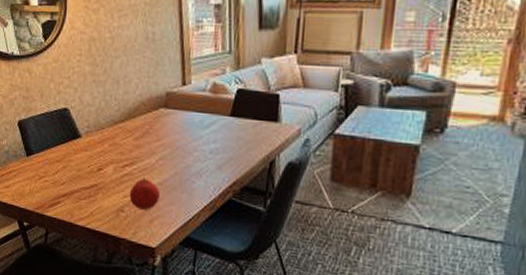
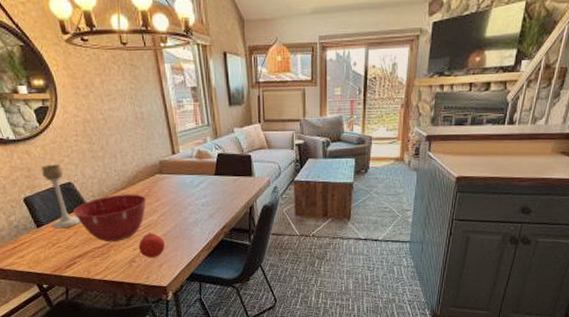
candle holder: none [40,85,72,161] -> present [41,164,81,229]
mixing bowl: none [65,128,146,184] -> present [72,194,146,243]

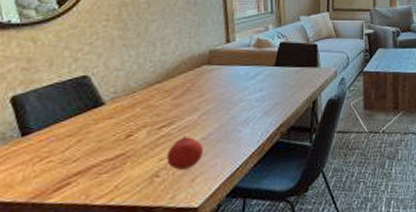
candle holder: present [41,164,81,229] -> none [46,53,91,137]
mixing bowl: present [72,194,146,243] -> none [81,89,187,152]

